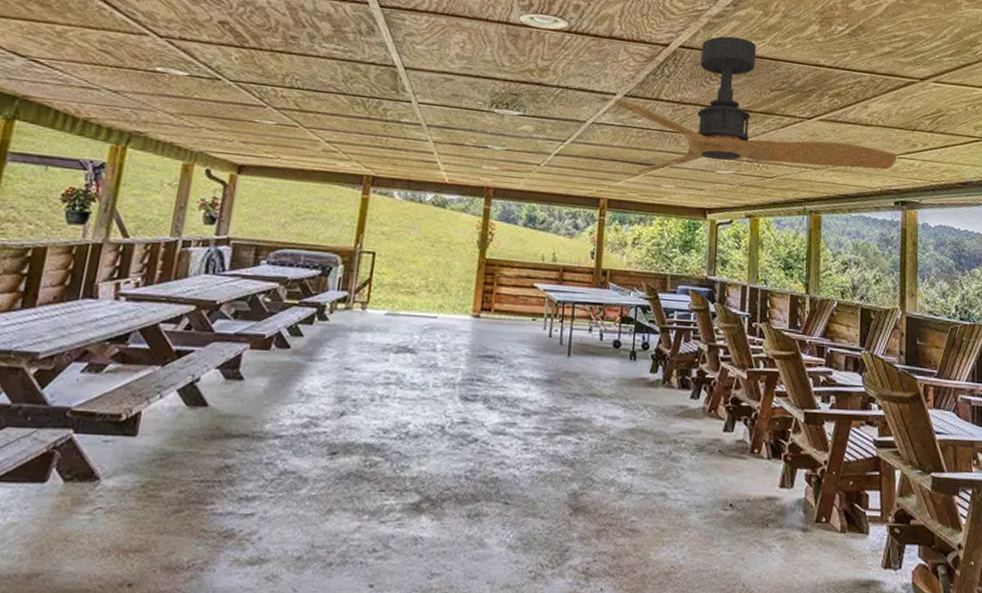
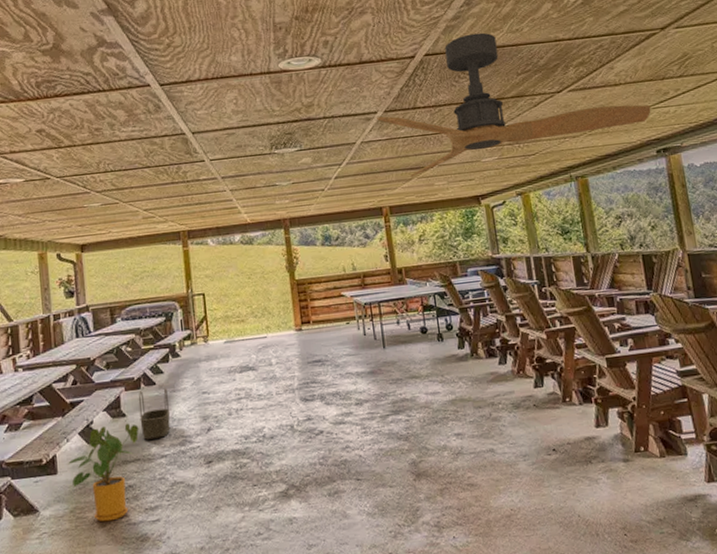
house plant: none [152,386,257,507] -> present [67,423,139,522]
basket: none [258,352,303,414] -> present [138,388,171,440]

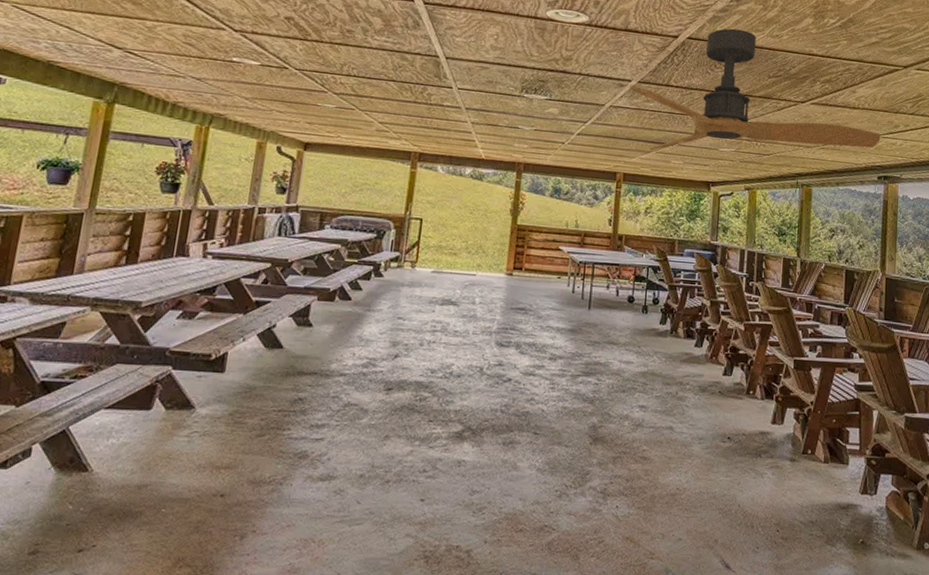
house plant: present [67,423,139,522] -> none [237,332,324,432]
basket: present [138,388,171,440] -> none [325,303,362,356]

